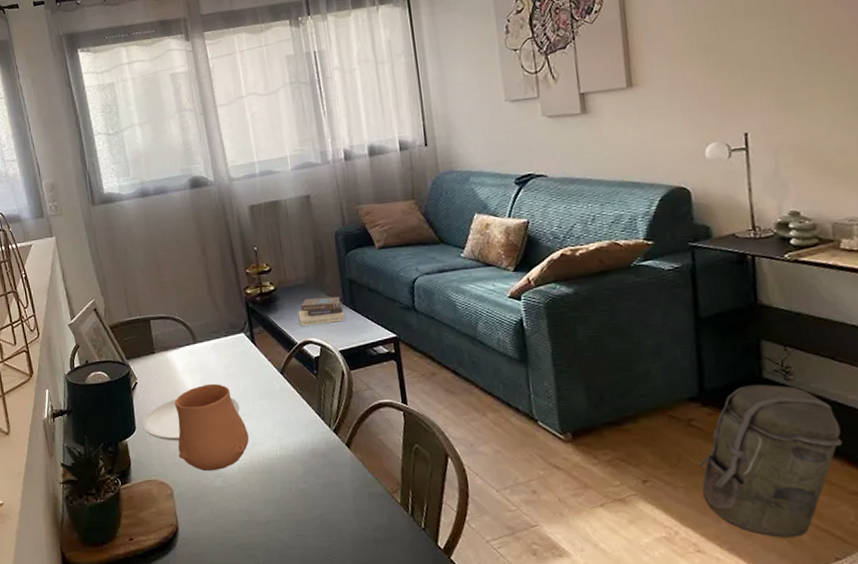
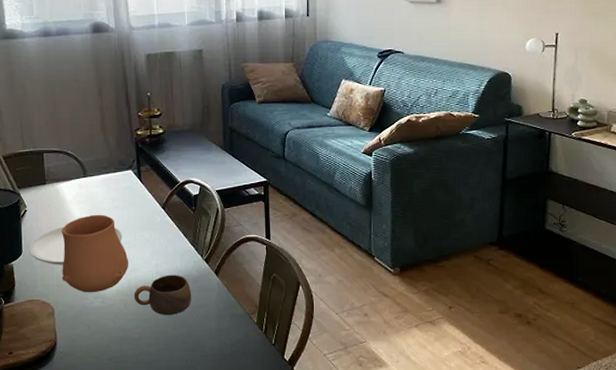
cup: none [257,448,323,495] -> present [134,274,192,315]
books: present [298,296,345,327] -> none [182,142,223,167]
backpack: present [699,384,843,538] -> none [492,233,593,352]

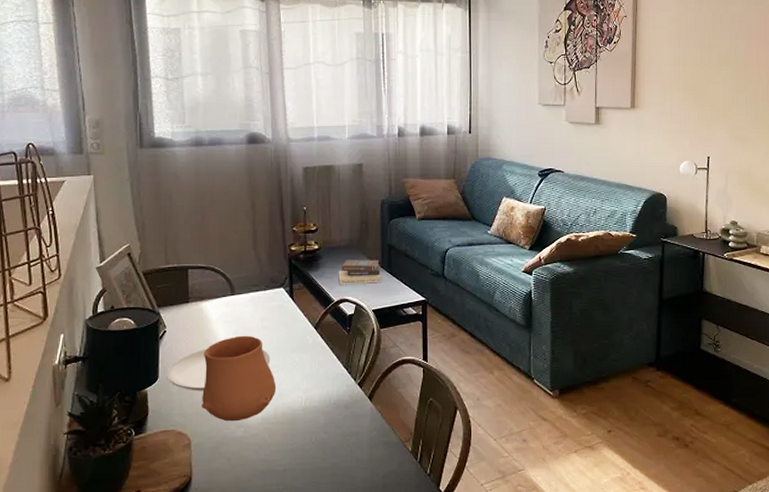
cup: present [134,274,192,315] -> none [280,400,343,445]
books: none [182,142,223,167] -> present [338,259,381,285]

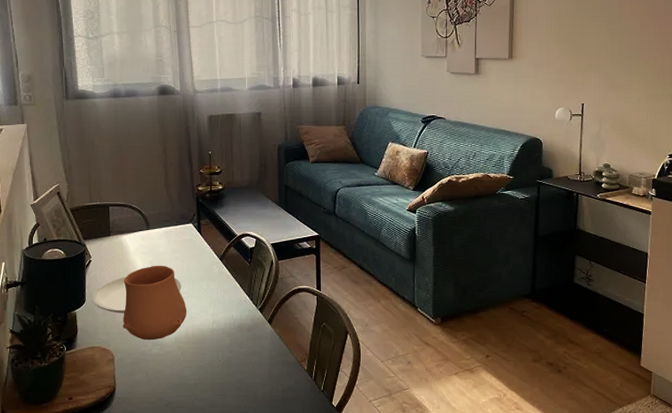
books: present [338,259,381,285] -> none [240,198,278,222]

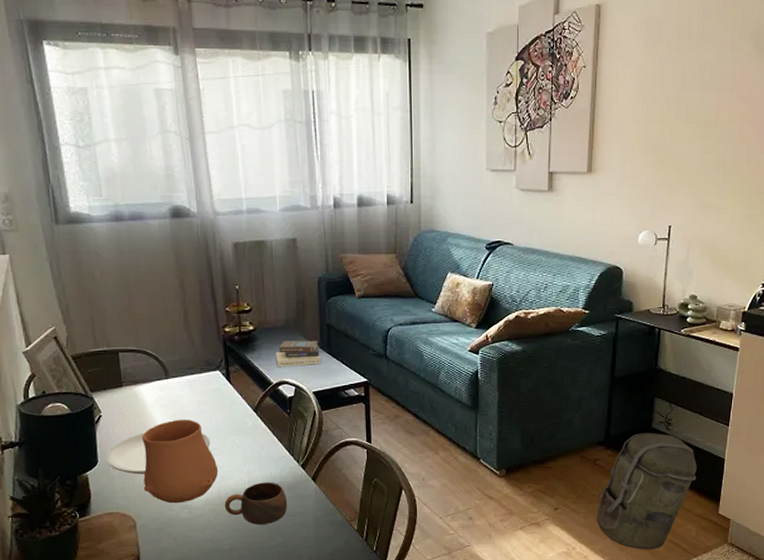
cup: none [191,323,246,362] -> present [224,482,288,524]
books: none [240,198,278,222] -> present [276,340,320,367]
backpack: none [525,287,618,399] -> present [597,432,697,550]

